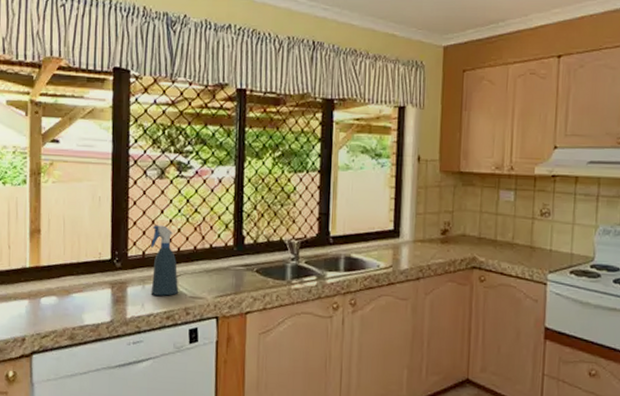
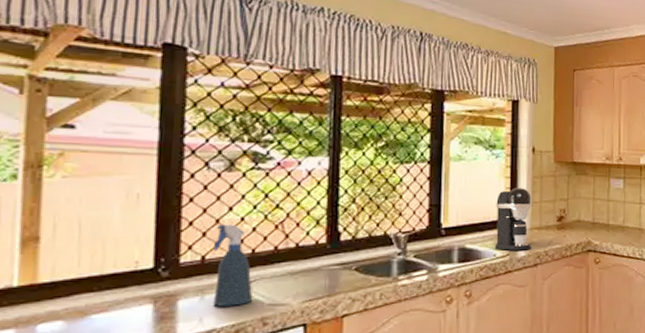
coffee maker: none [378,198,416,263] -> present [494,188,532,250]

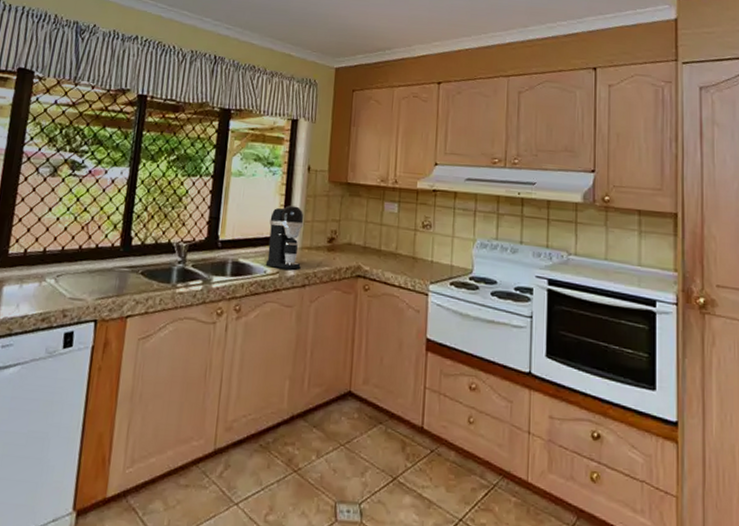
spray bottle: present [213,224,253,307] -> none [28,222,60,297]

